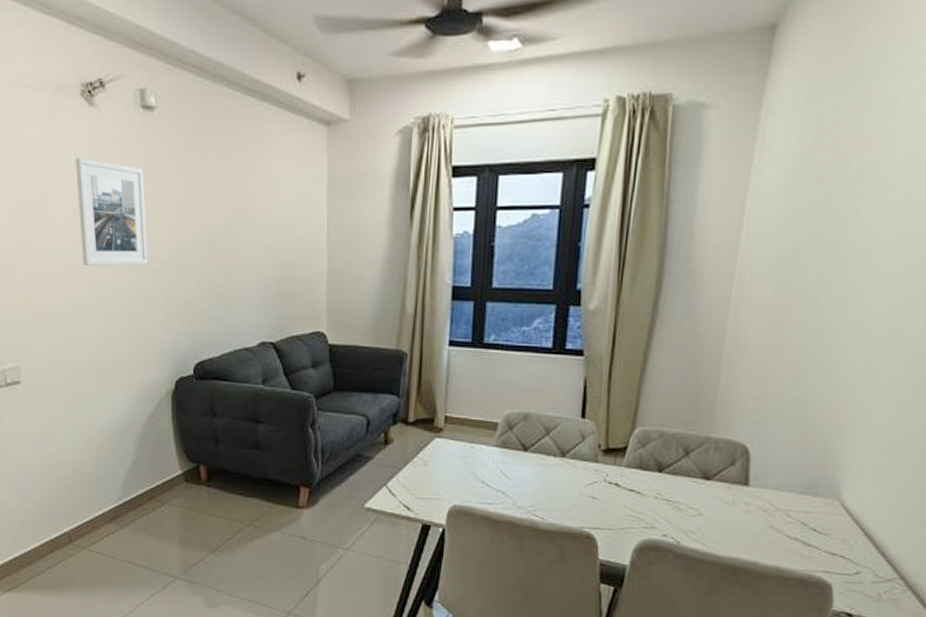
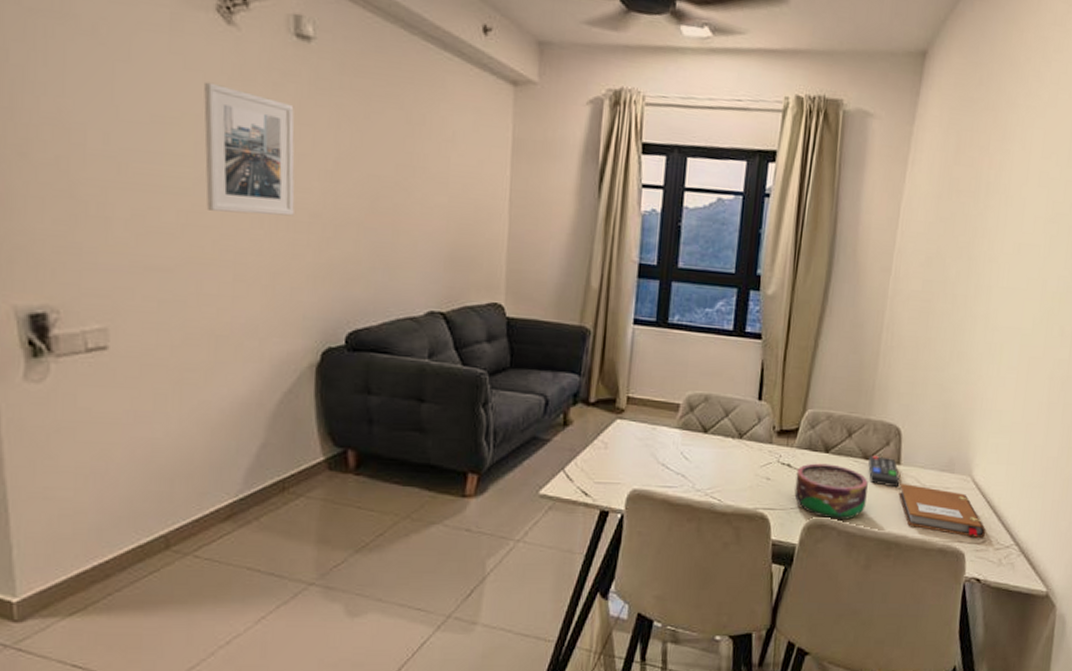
bowl: none [624,483,710,543] -> present [794,463,868,520]
remote control: none [709,476,749,511] -> present [868,456,900,488]
notebook: none [747,505,860,569] -> present [899,482,986,538]

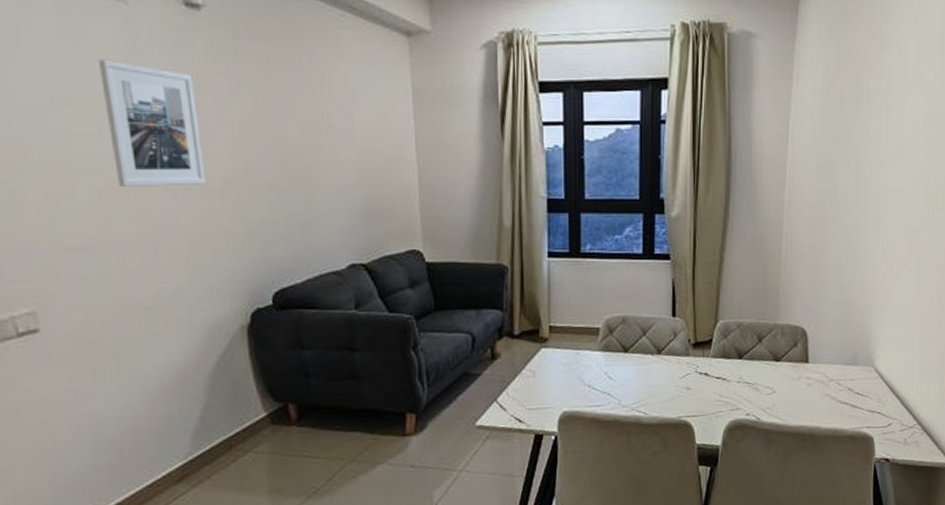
bowl: present [794,463,868,520] -> none [714,369,780,419]
remote control: present [868,456,900,488] -> none [779,357,810,385]
notebook: present [899,482,986,538] -> none [809,379,891,422]

